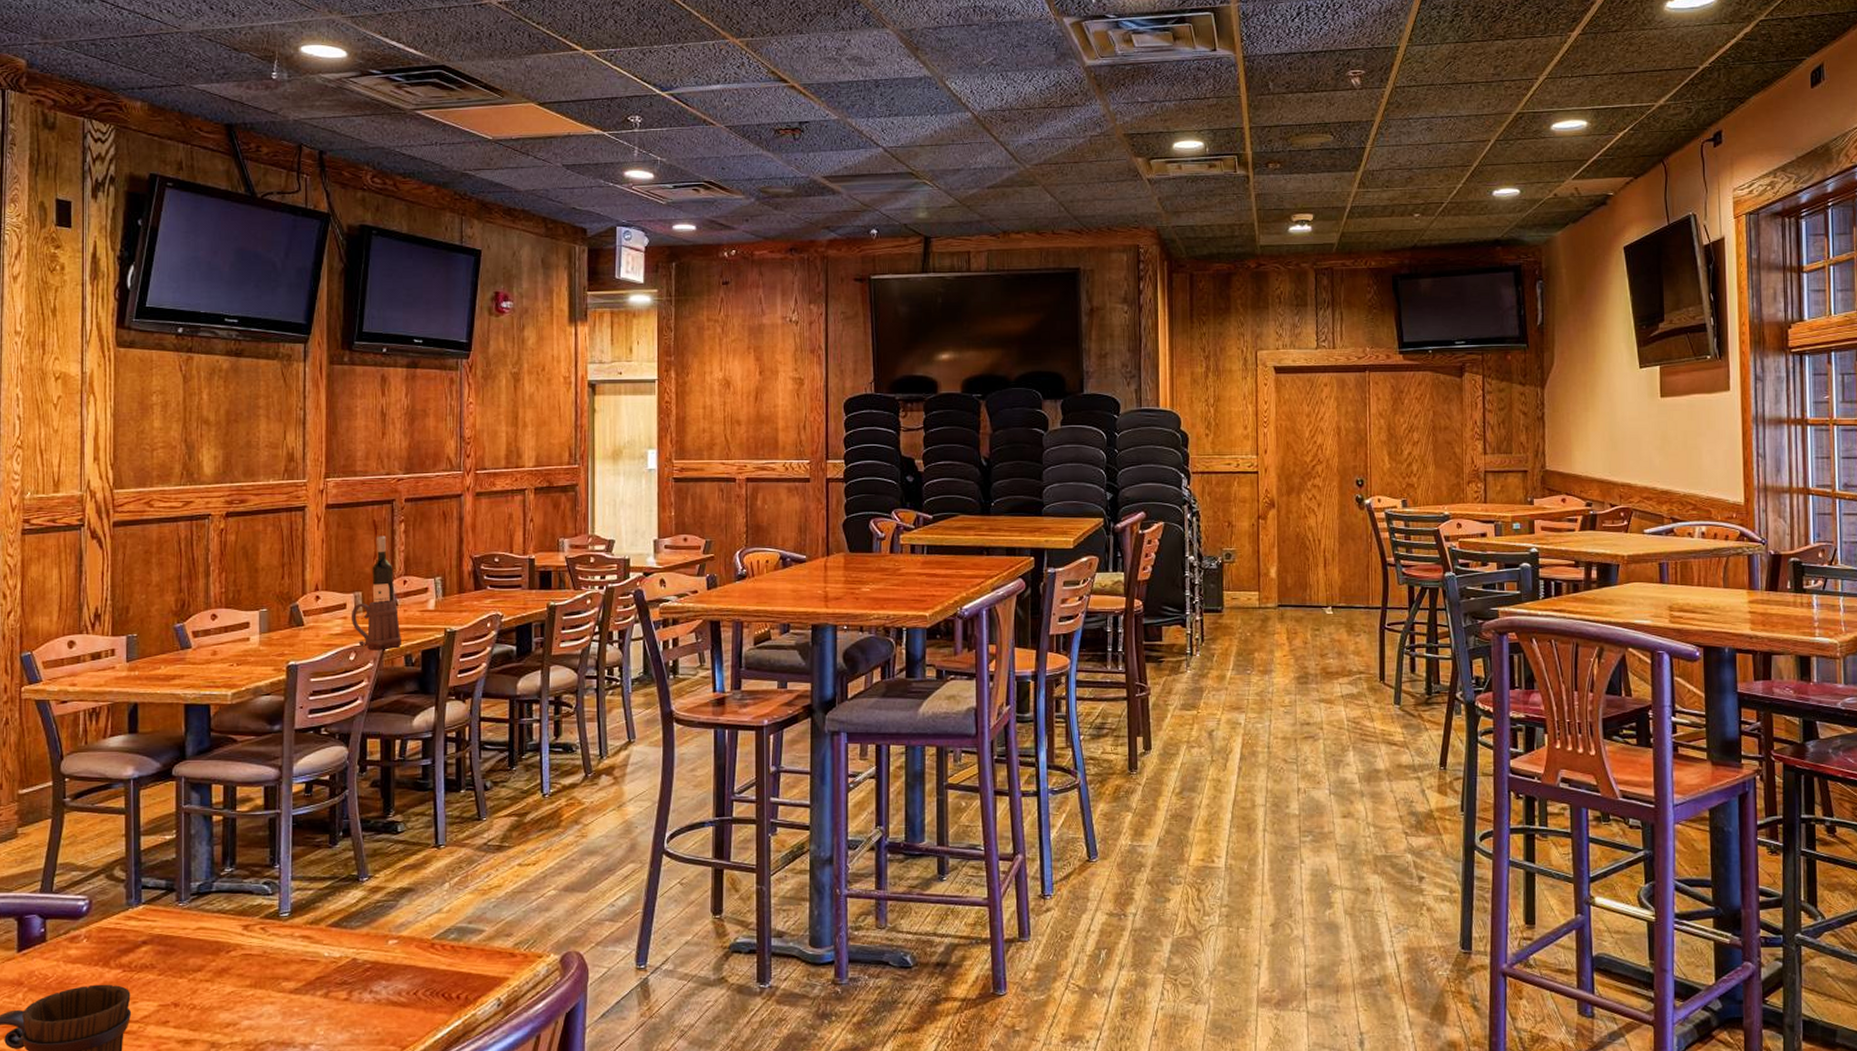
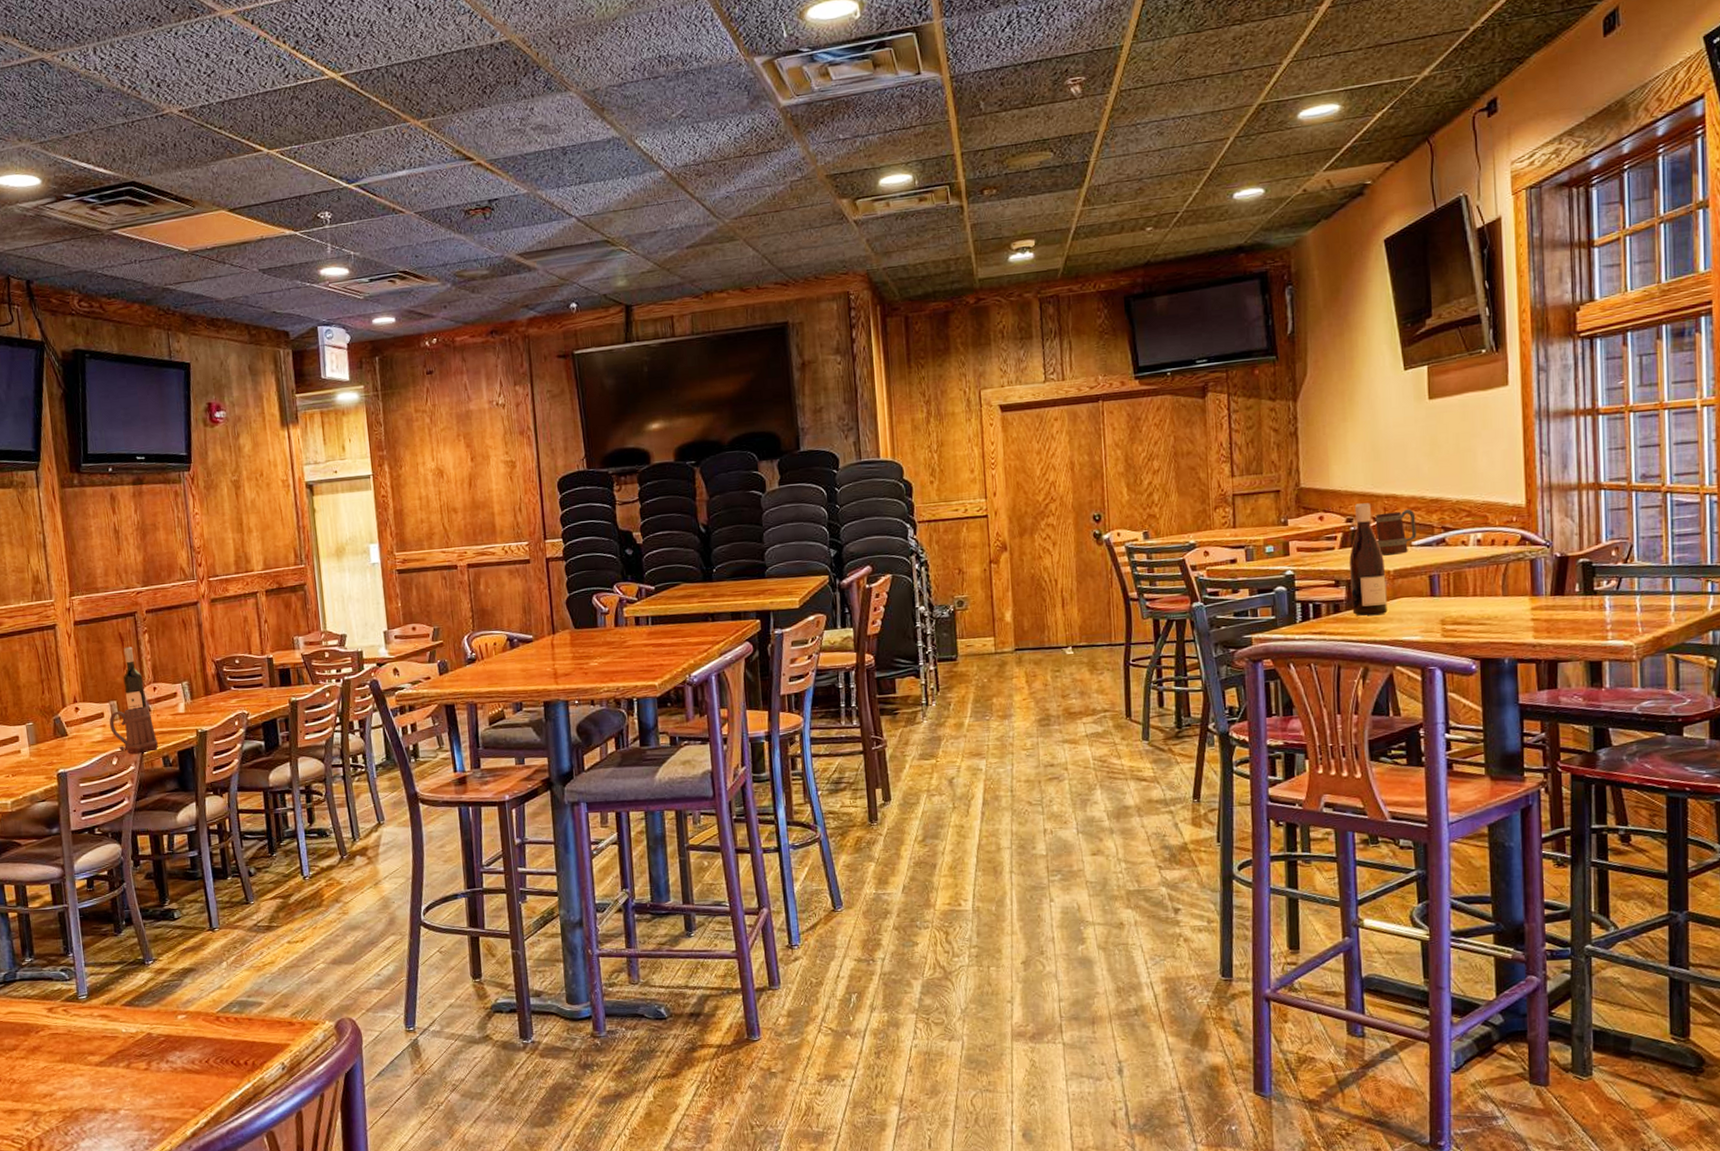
bottle: none [1587,489,1622,597] -> present [1348,503,1388,616]
beer mug: none [1612,498,1649,541] -> present [1375,509,1417,556]

